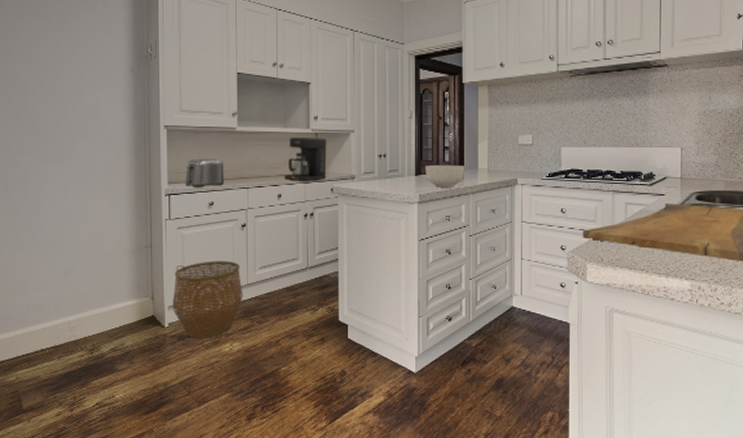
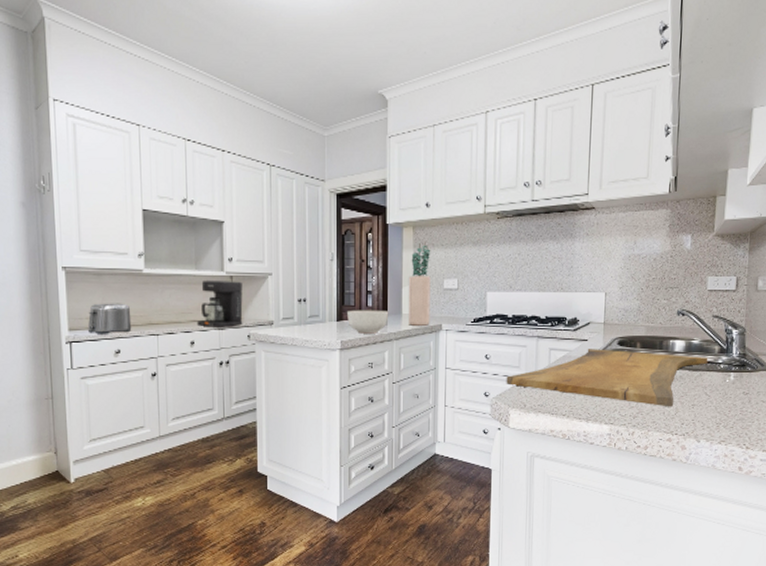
basket: present [172,261,243,338] -> none [78,412,155,493]
vase: none [484,100,506,180] -> present [408,242,431,326]

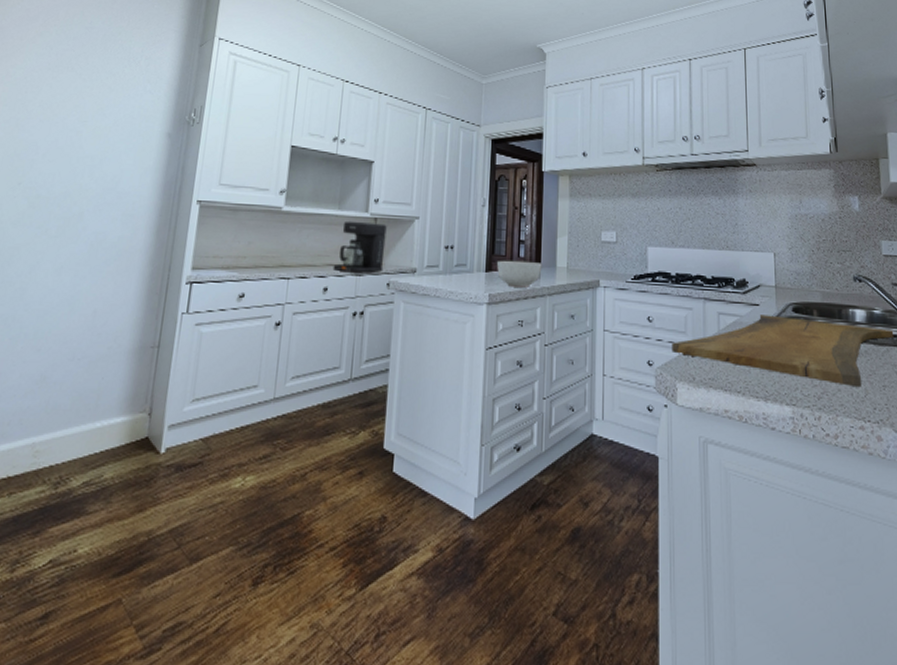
toaster: present [87,303,132,336] -> none [212,240,263,277]
vase: present [408,242,431,326] -> none [562,191,588,281]

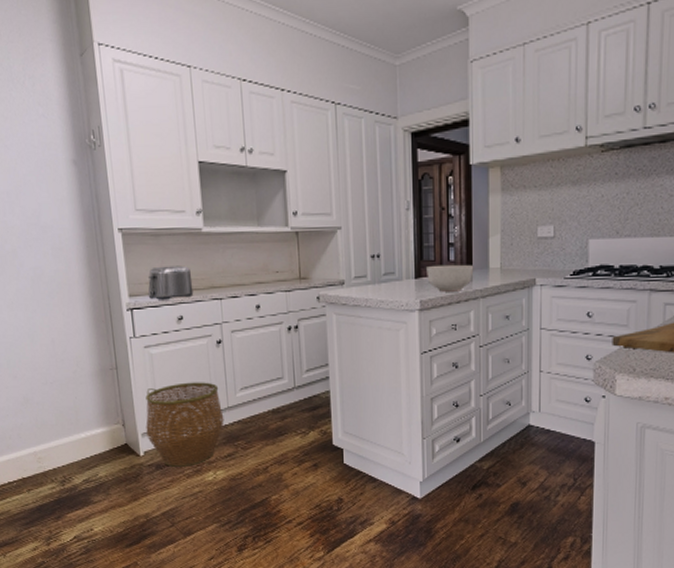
basket: none [173,367,268,469] -> present [145,382,224,467]
toaster: none [212,240,263,277] -> present [147,265,194,301]
coffee maker: present [333,221,387,274] -> none [261,236,312,289]

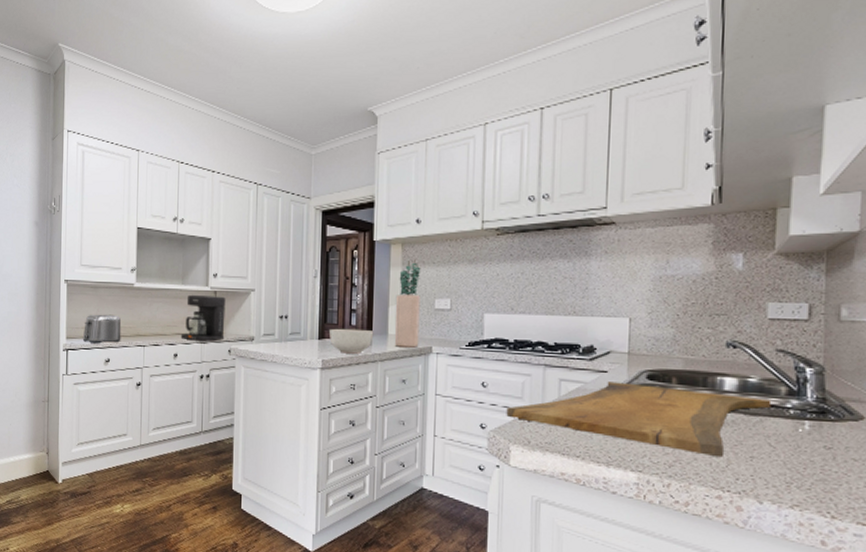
basket: present [145,382,224,467] -> none [66,418,136,498]
coffee maker: none [261,236,312,289] -> present [180,294,226,341]
vase: none [496,183,522,281] -> present [394,259,421,348]

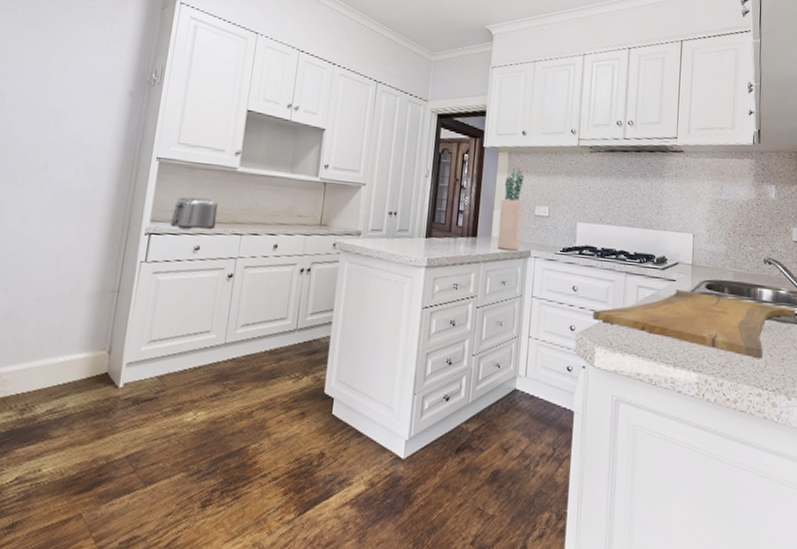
coffee maker: present [180,294,226,341] -> none [283,184,335,234]
bowl: present [328,328,374,354] -> none [436,228,479,254]

